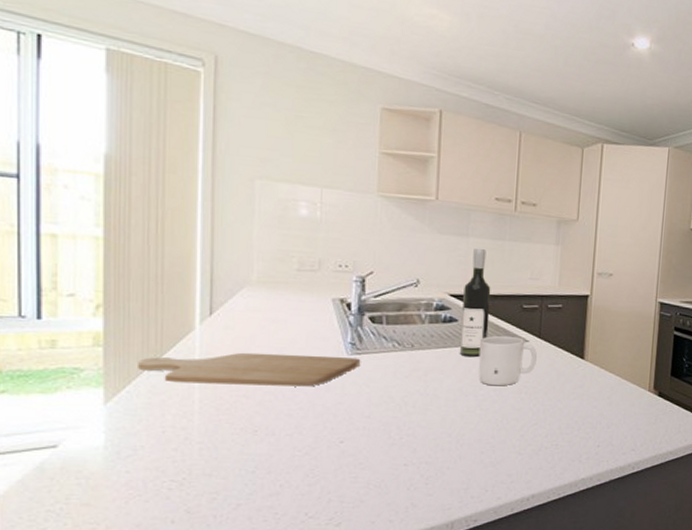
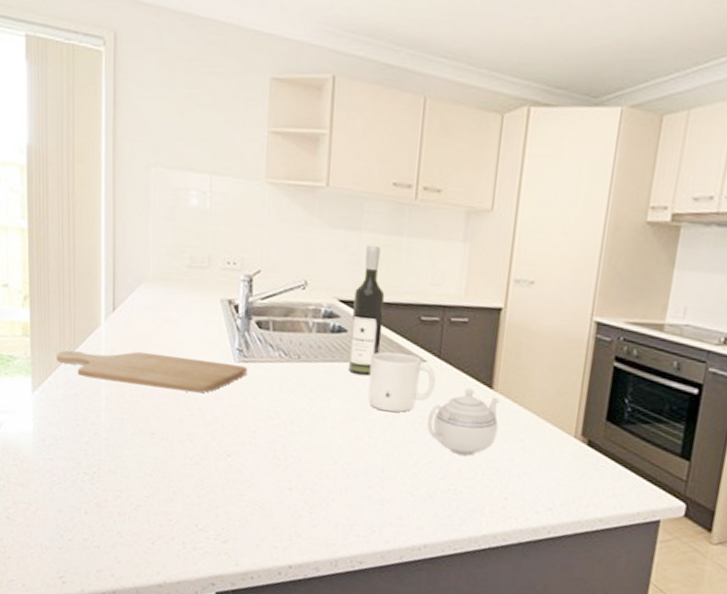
teapot: none [531,360,590,415] -> present [427,388,500,456]

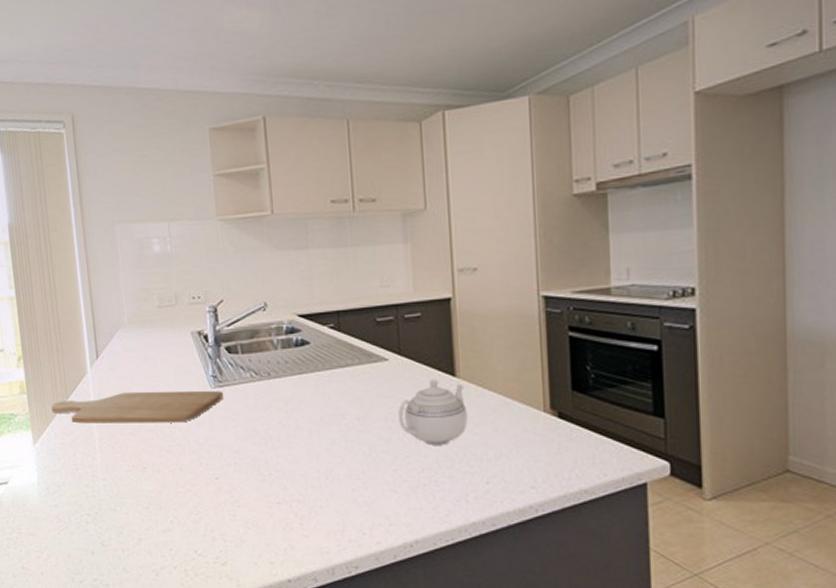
bottle: present [349,246,385,376] -> none [311,260,343,383]
mug: present [368,351,436,413] -> none [335,355,400,414]

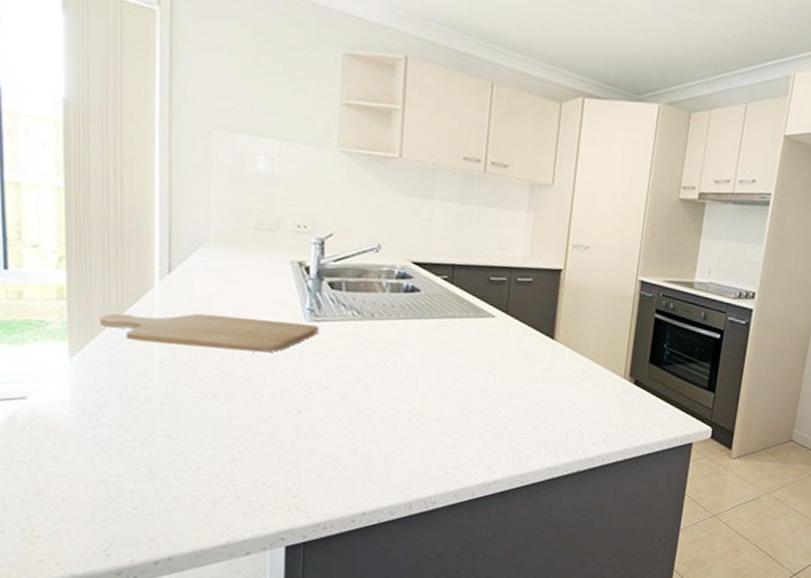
teapot: present [398,379,468,445] -> none [496,339,561,399]

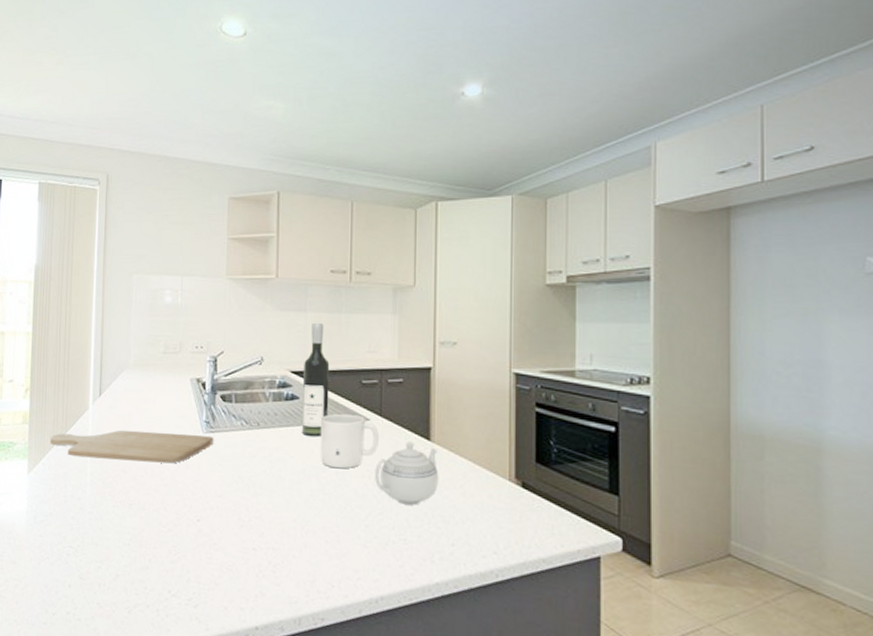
bottle: none [422,213,456,332] -> present [302,323,330,437]
mug: none [441,309,504,364] -> present [320,413,379,469]
teapot: none [496,339,561,399] -> present [375,441,439,505]

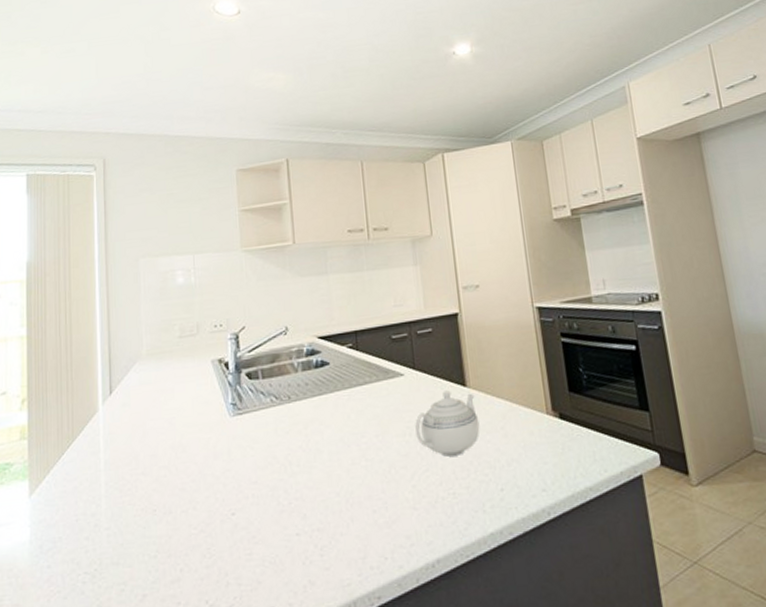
chopping board: present [50,430,214,464] -> none [55,419,243,468]
bottle: present [302,323,330,437] -> none [330,284,362,403]
mug: present [320,413,379,469] -> none [353,371,416,432]

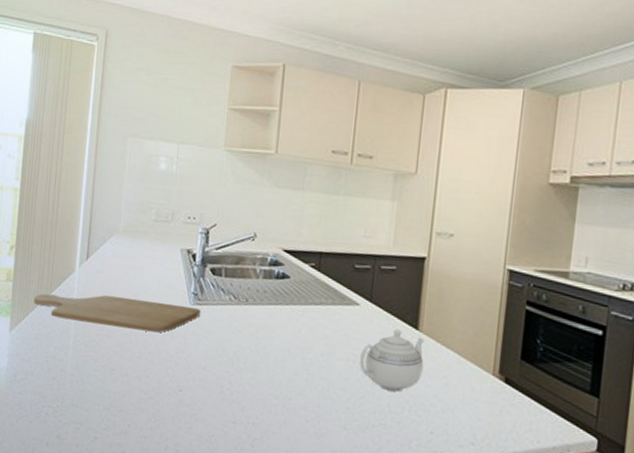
chopping board: none [55,419,243,468] -> present [34,293,201,333]

